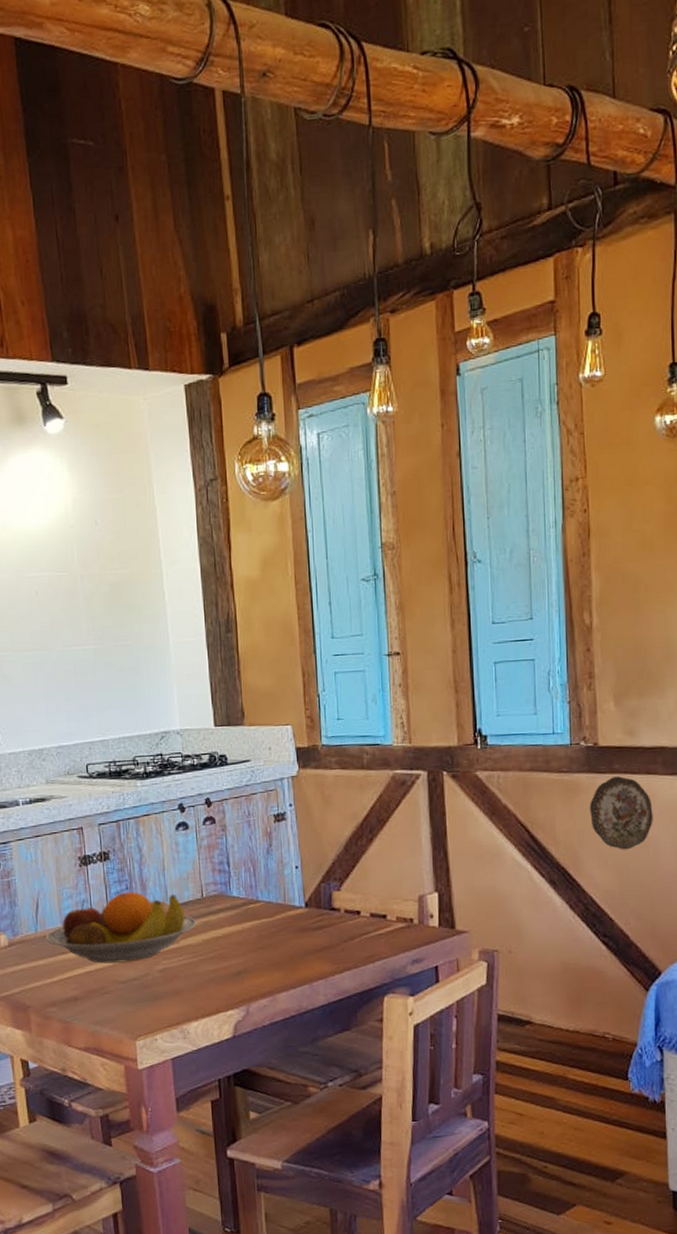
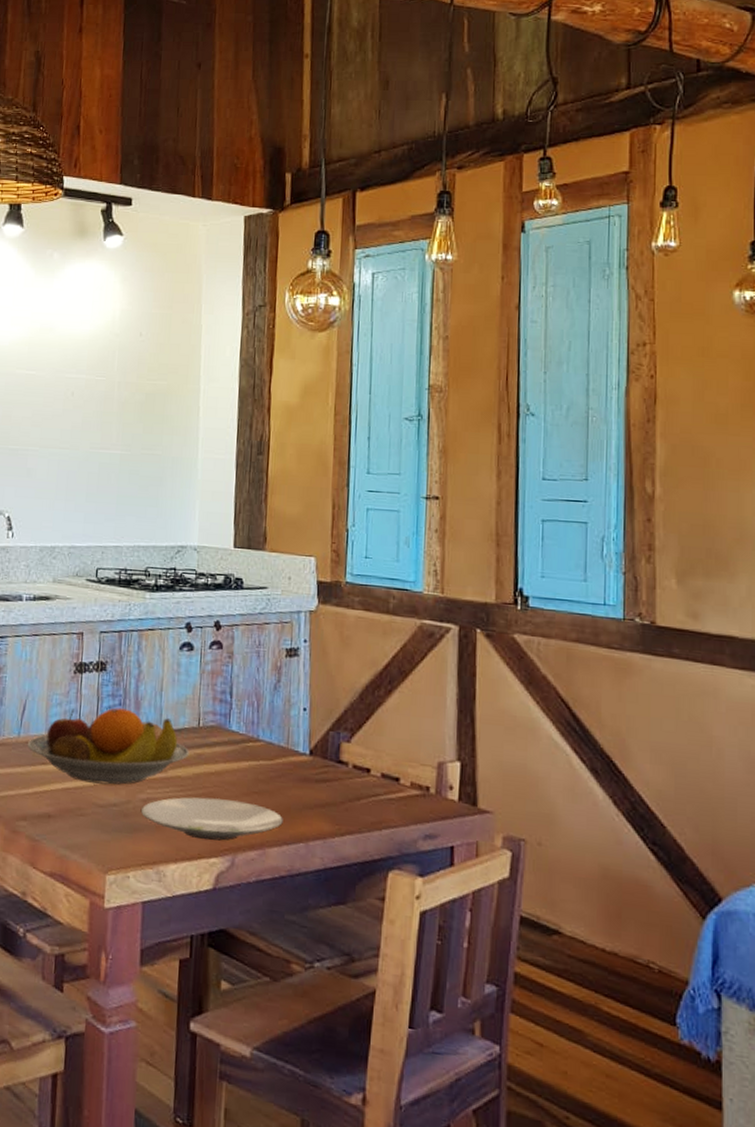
plate: none [159,957,288,997] -> present [140,797,283,841]
decorative plate: present [589,776,653,850] -> none [642,662,718,748]

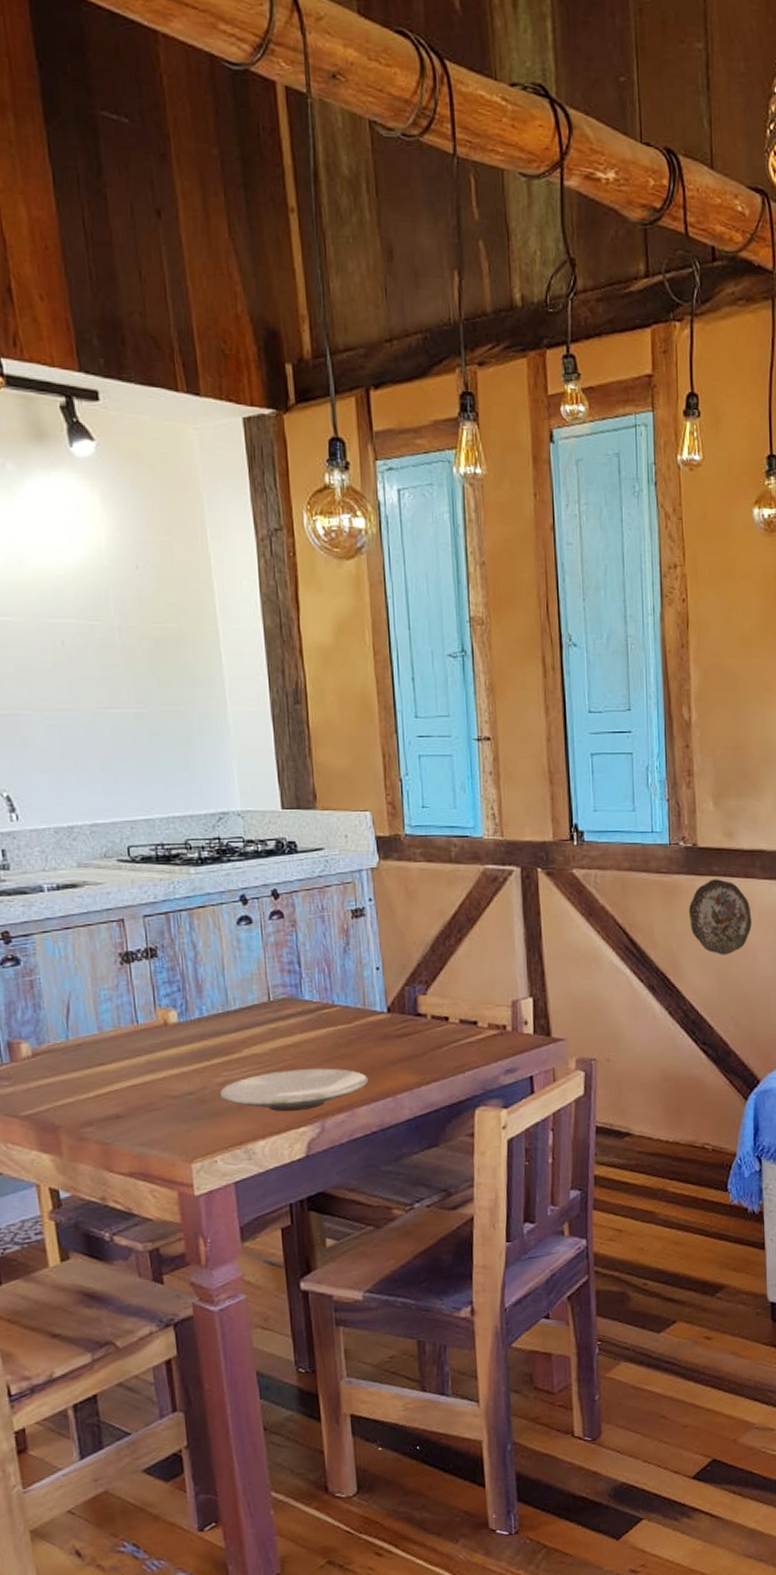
fruit bowl: present [26,707,190,785] -> none [78,994,263,1076]
decorative plate: none [642,662,718,748] -> present [688,879,752,955]

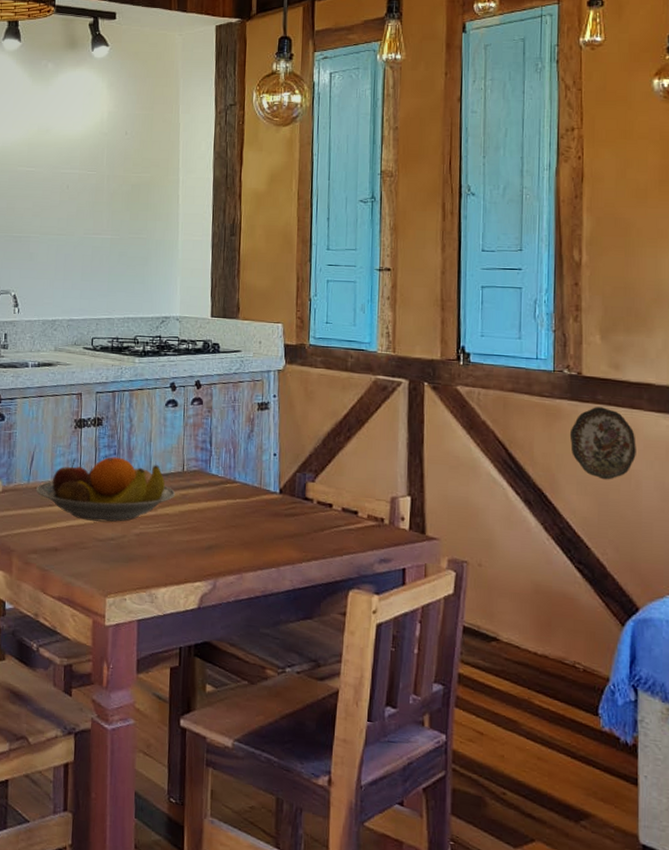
fruit bowl: none [78,994,263,1076] -> present [35,457,176,522]
plate: present [218,1068,369,1112] -> none [134,531,257,568]

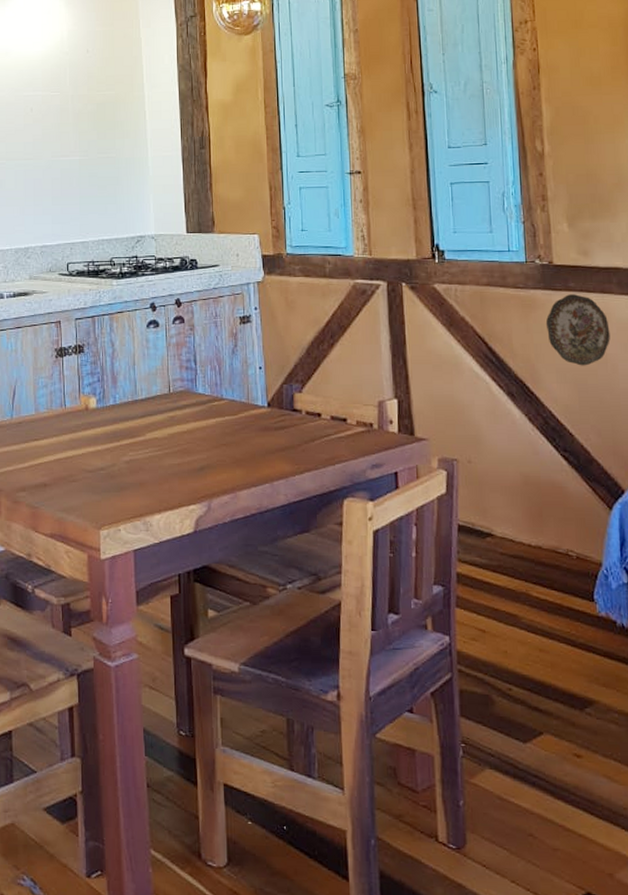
fruit bowl: present [35,457,176,522] -> none [19,384,164,452]

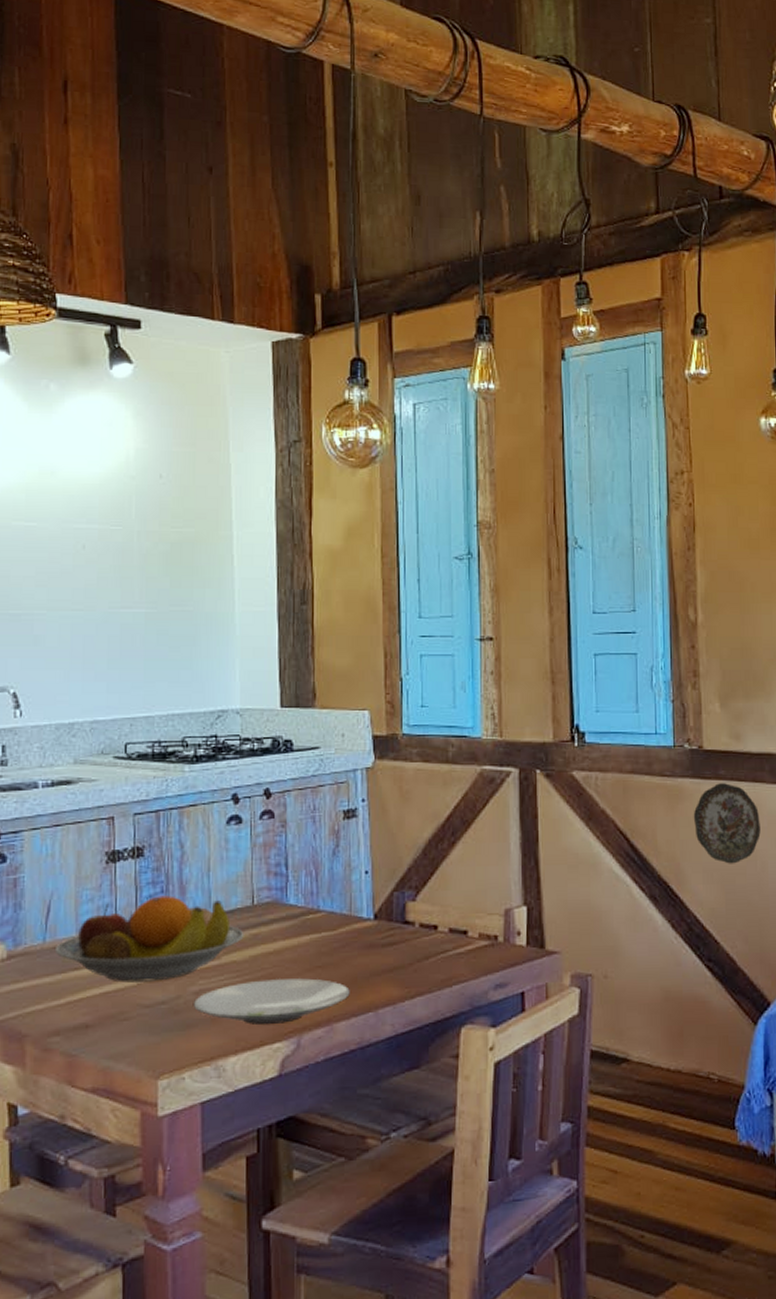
fruit bowl: none [19,384,164,452] -> present [54,896,244,983]
plate: none [125,454,250,491] -> present [193,978,350,1026]

